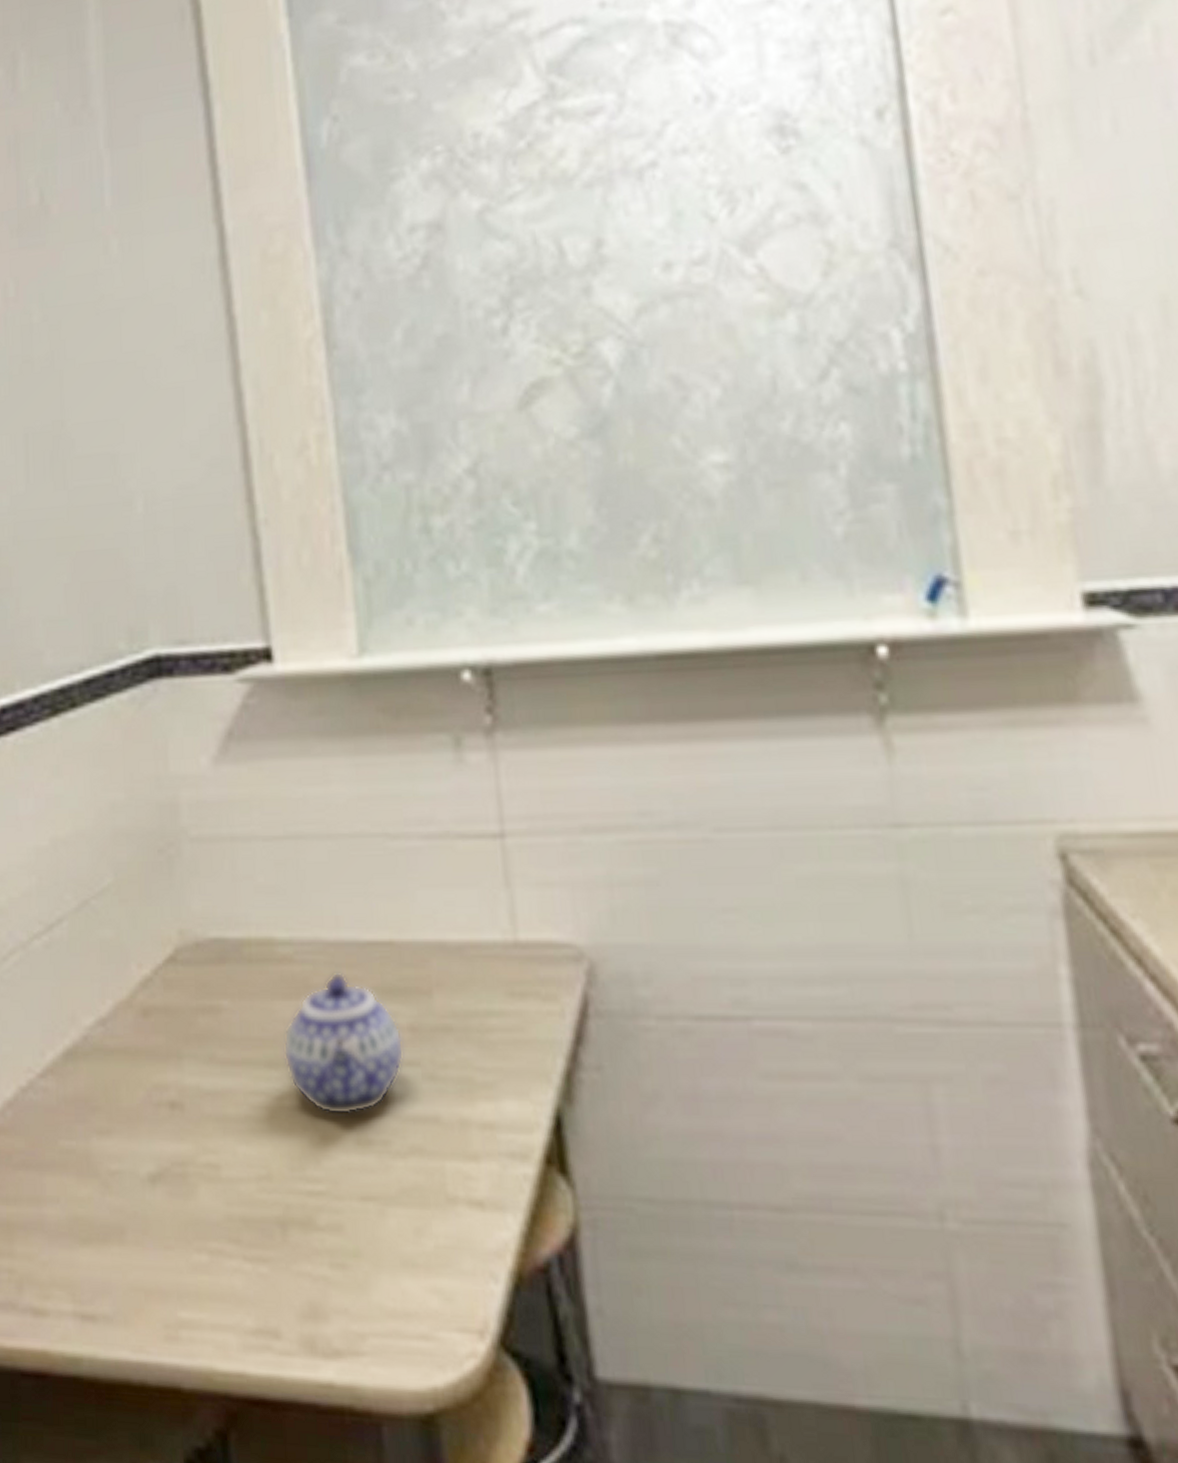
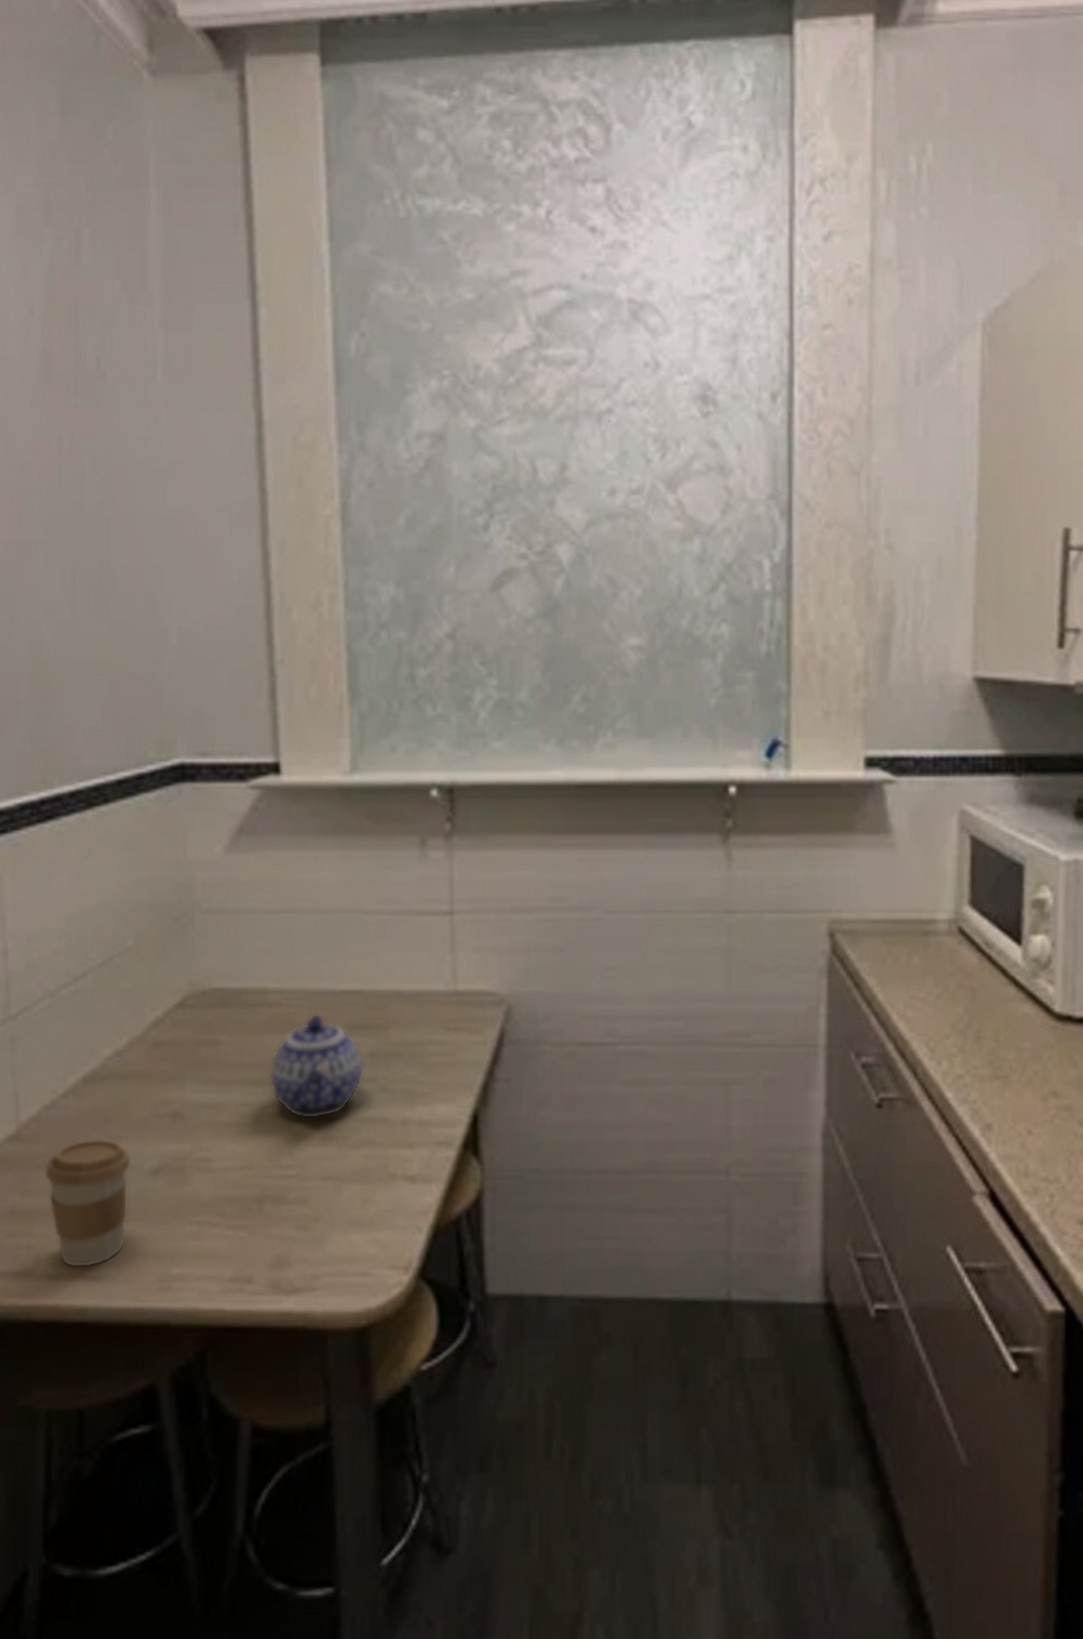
coffee cup: none [24,1133,125,1303] -> present [44,1139,132,1268]

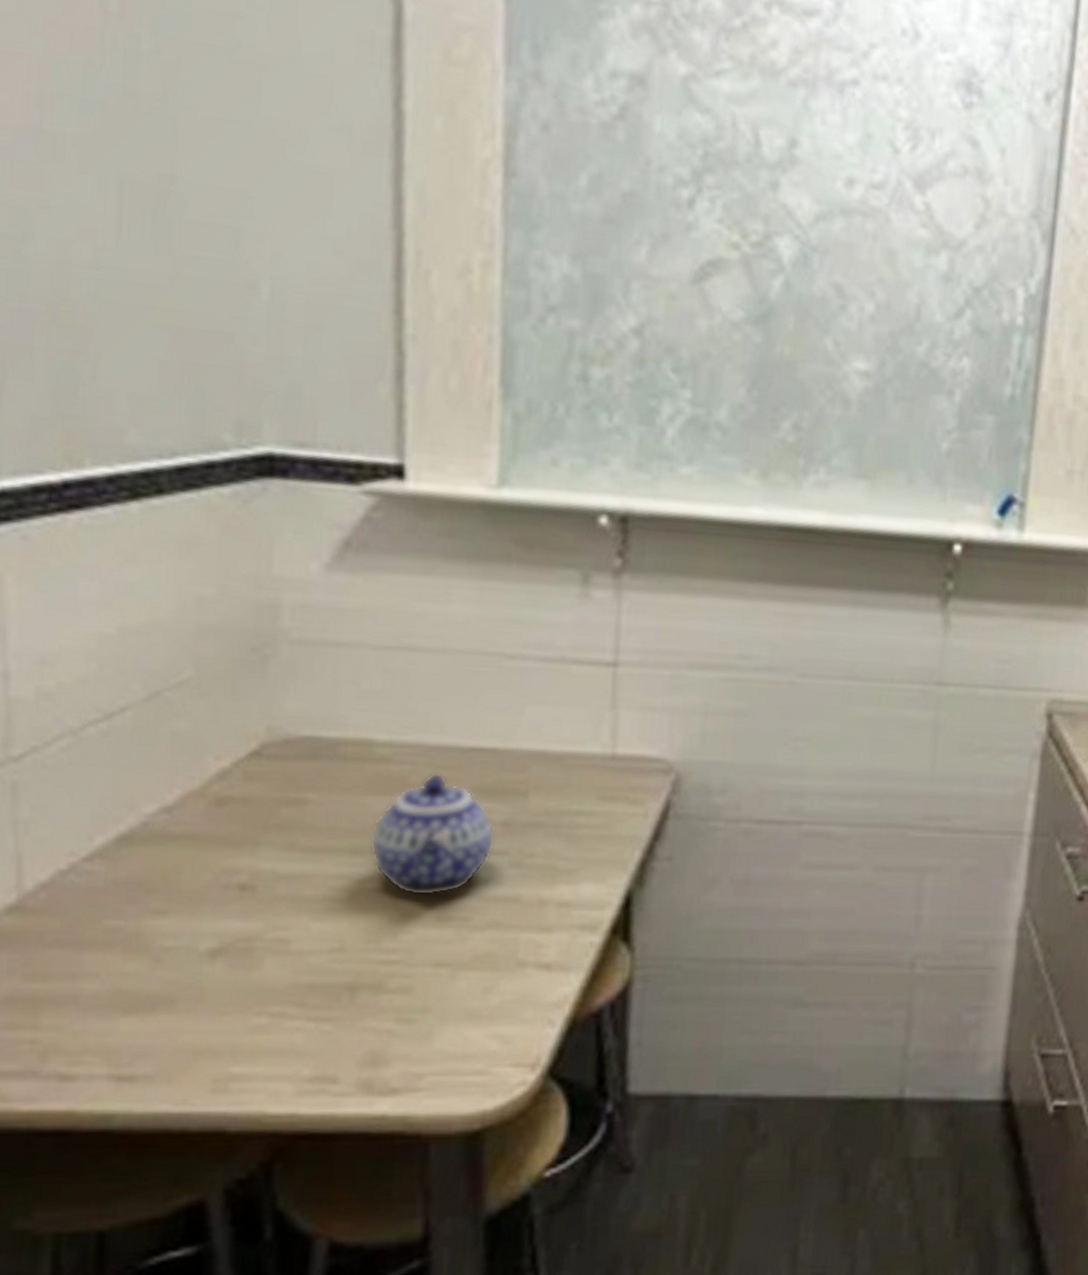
coffee cup: present [44,1139,132,1268] -> none [57,913,182,1067]

